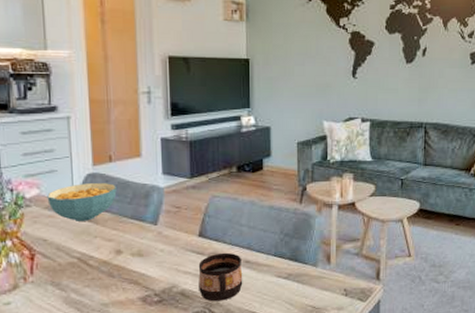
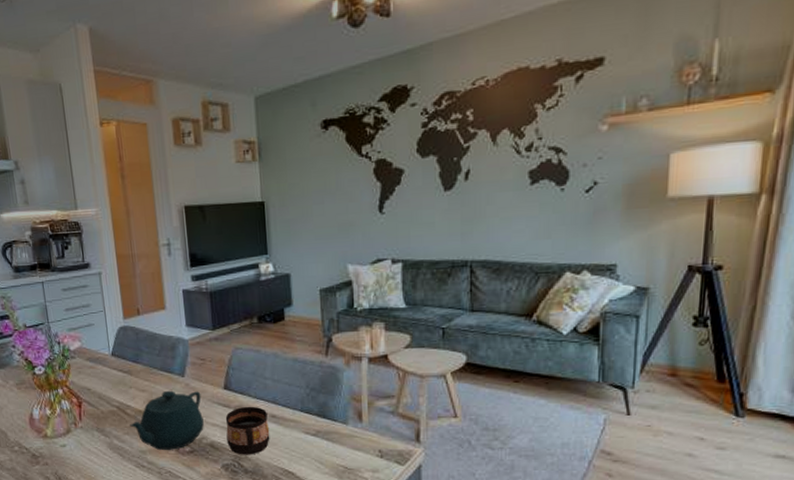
cereal bowl: present [47,183,117,221] -> none [87,336,146,372]
teapot: none [92,239,175,302] -> present [130,390,204,450]

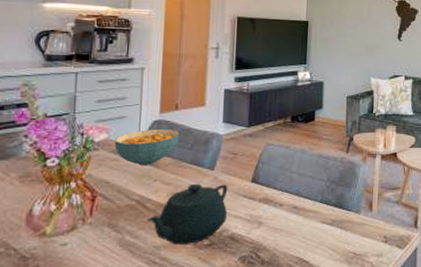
cereal bowl: none [87,336,146,372] -> present [114,129,180,165]
cup: present [225,406,270,455] -> none [248,198,290,246]

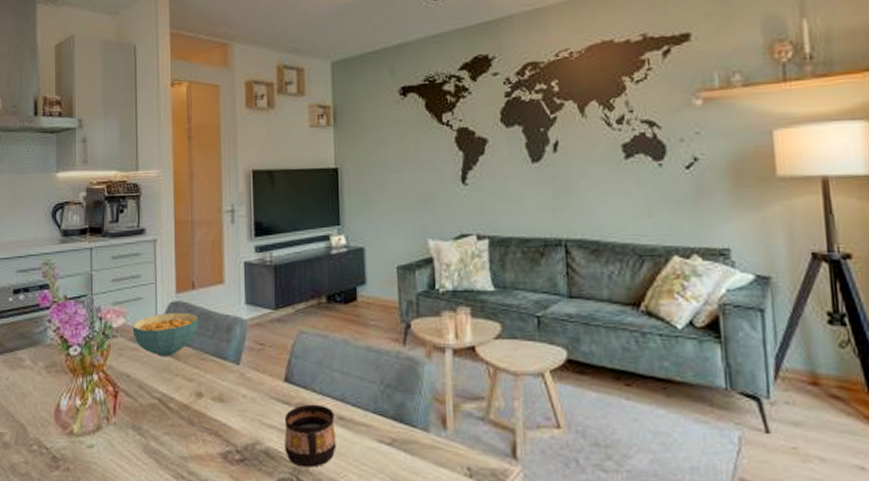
teapot: present [147,183,228,245] -> none [171,380,259,457]
cup: none [248,198,290,246] -> present [284,404,337,468]

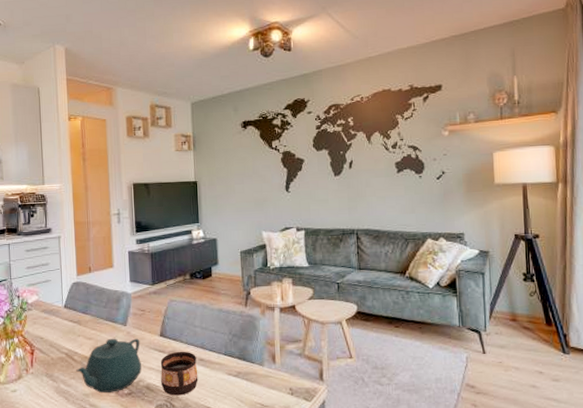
cereal bowl: present [132,313,199,356] -> none [43,290,95,322]
teapot: none [171,380,259,457] -> present [76,338,142,393]

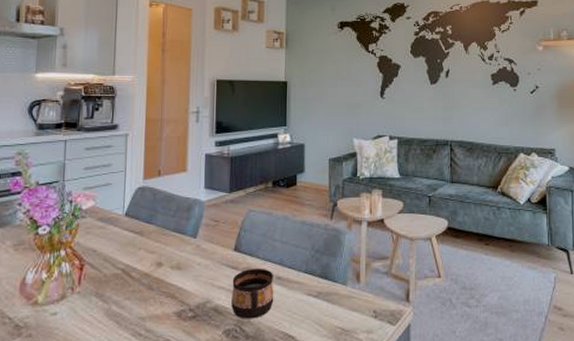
teapot: present [76,338,142,393] -> none [133,252,211,316]

